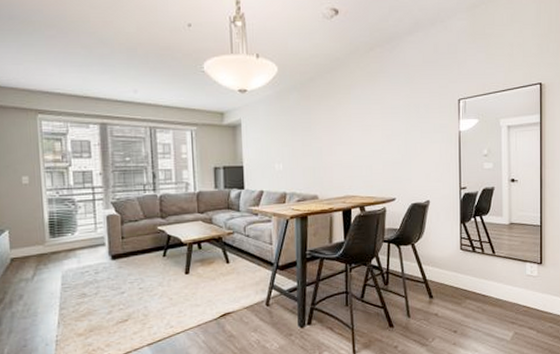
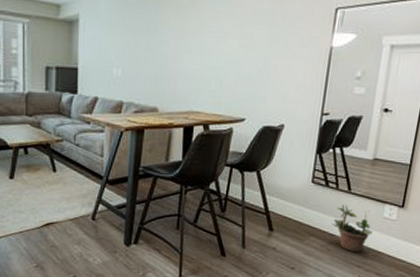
potted plant: none [483,267,519,310] -> present [332,205,373,253]

